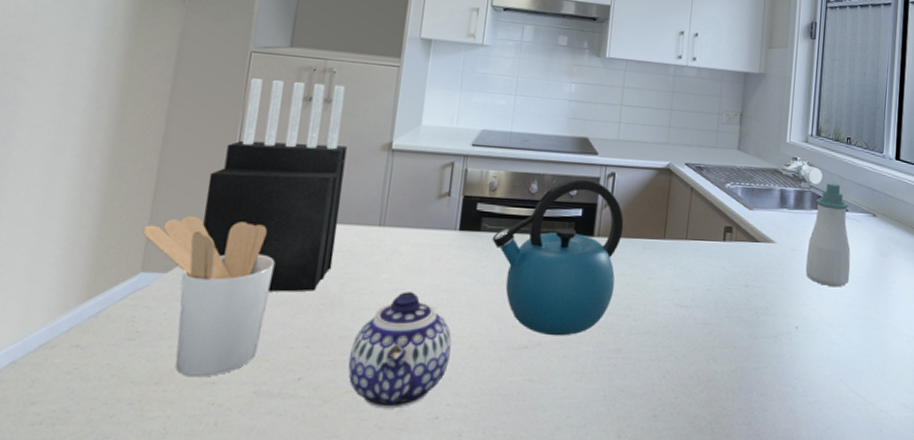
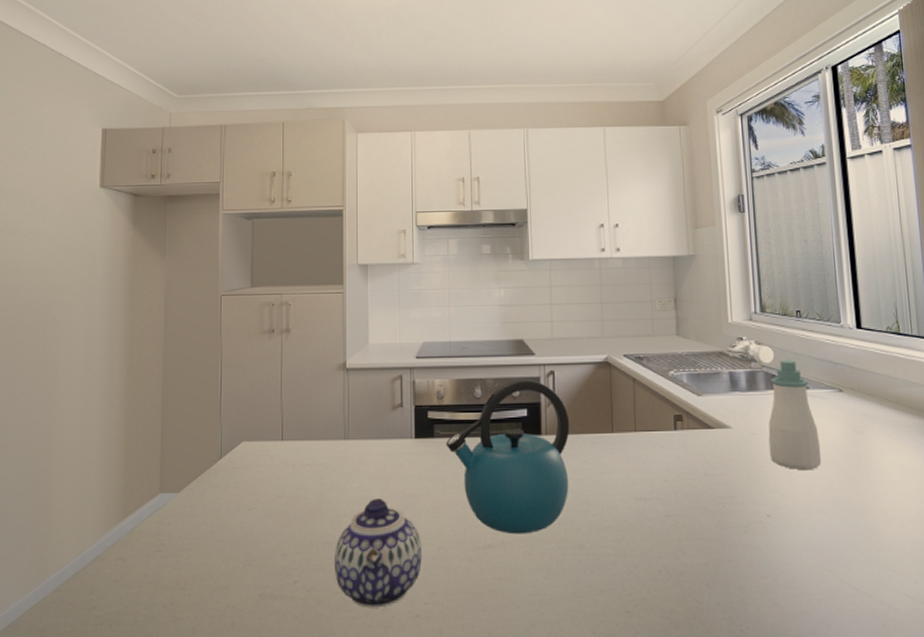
utensil holder: present [142,216,276,378] -> none [157,442,263,583]
knife block: present [202,78,347,292] -> none [201,315,310,505]

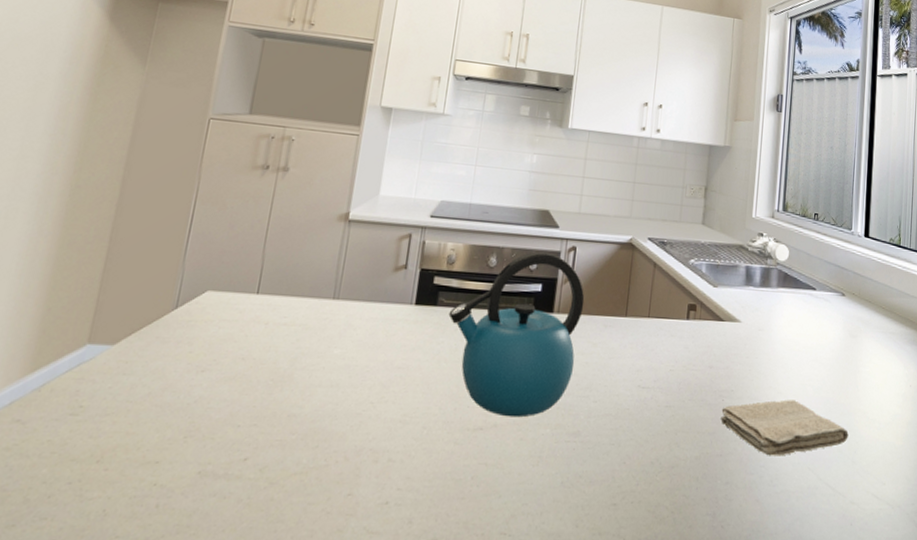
teapot: present [335,499,422,608] -> none [296,368,405,493]
washcloth: none [724,502,868,559] -> present [721,400,849,456]
soap bottle: present [768,359,822,471] -> none [772,259,819,370]

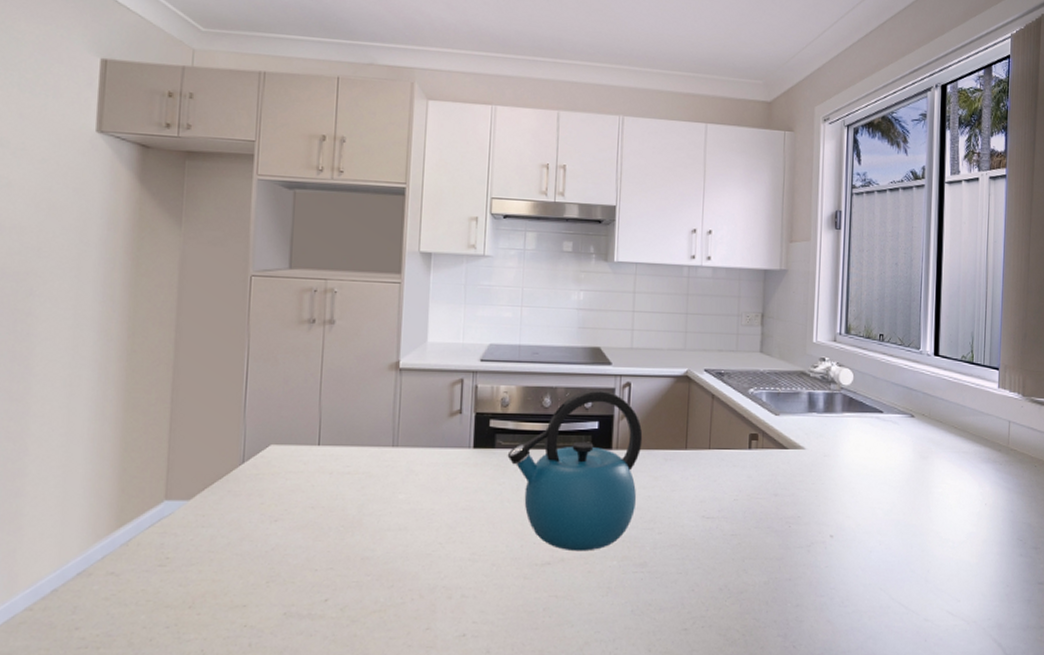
washcloth: present [721,400,849,456] -> none [788,523,921,578]

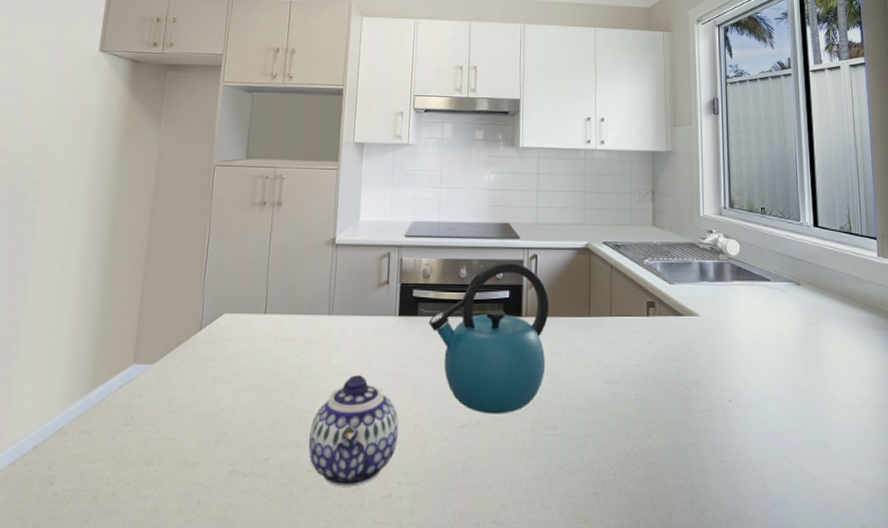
teapot: none [373,512,473,627] -> present [309,375,398,487]

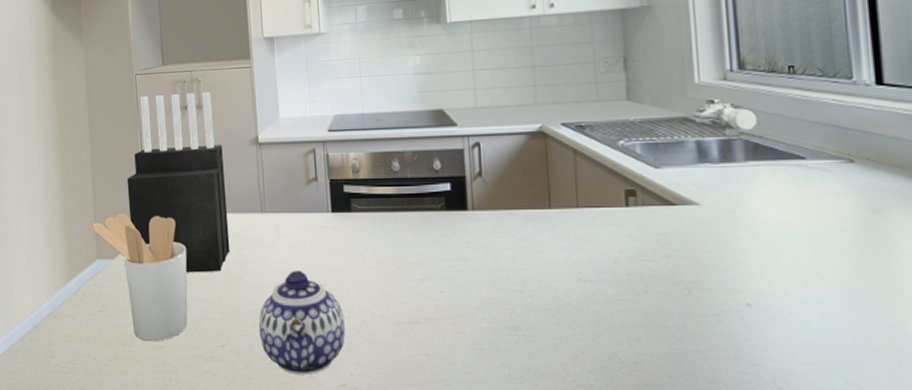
utensil holder: none [133,312,242,459] -> present [92,214,188,342]
knife block: none [181,188,297,379] -> present [127,91,230,273]
kettle: present [428,261,549,414] -> none [363,151,501,312]

